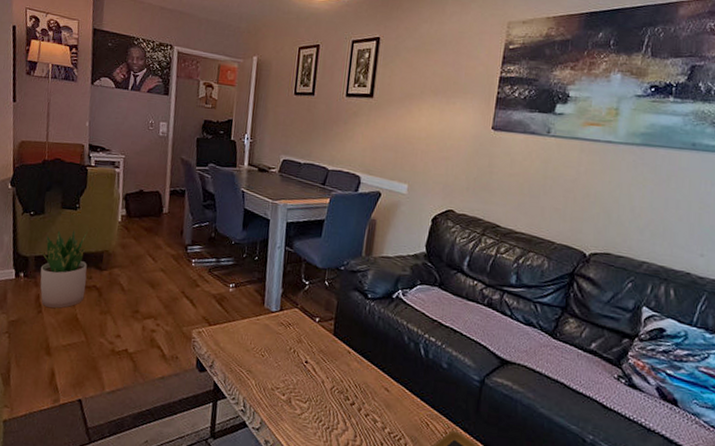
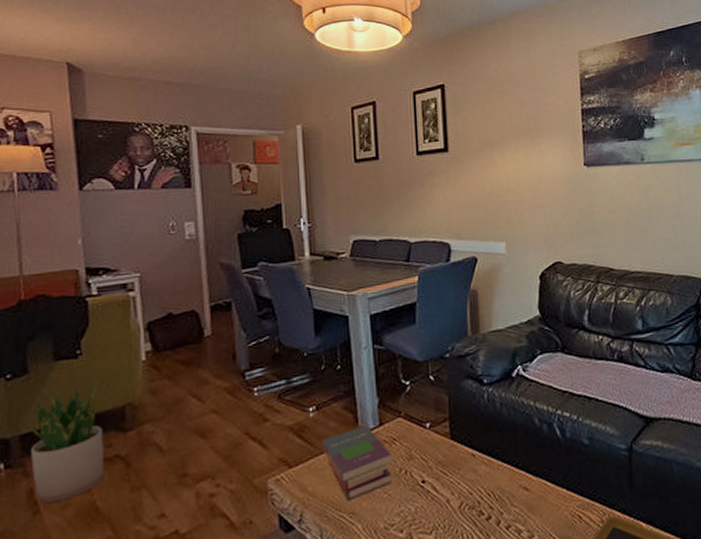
books: none [234,307,287,361] -> present [321,425,393,500]

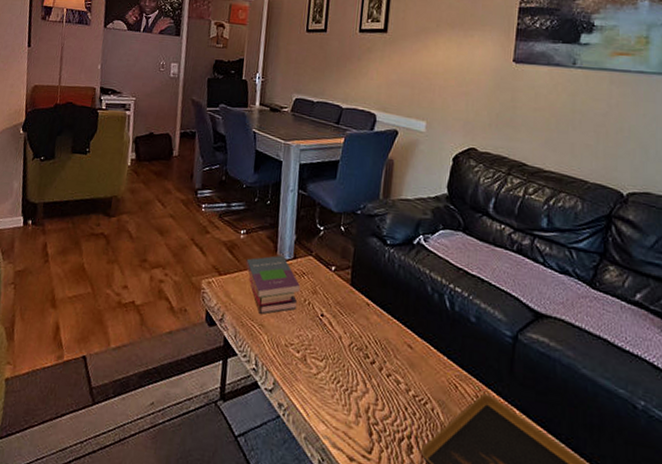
planter: present [26,383,105,504] -> none [47,174,97,258]

